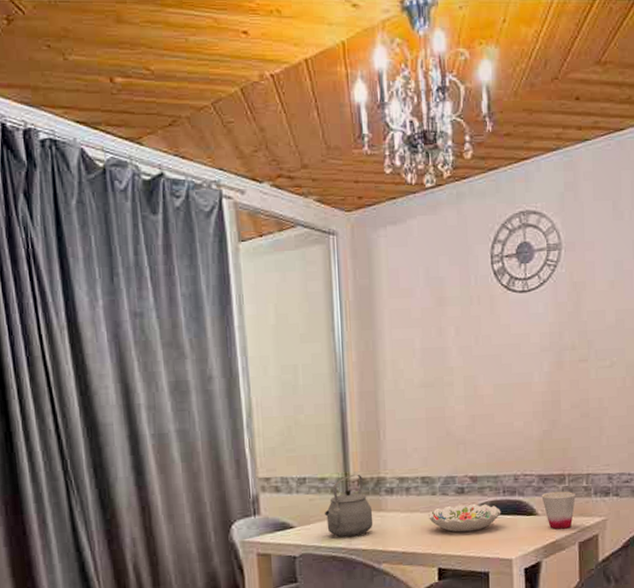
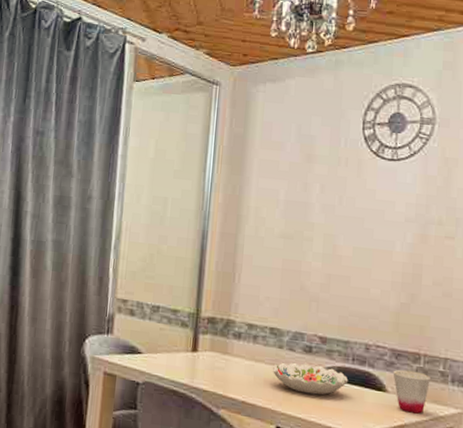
tea kettle: present [324,474,373,538] -> none [171,311,218,375]

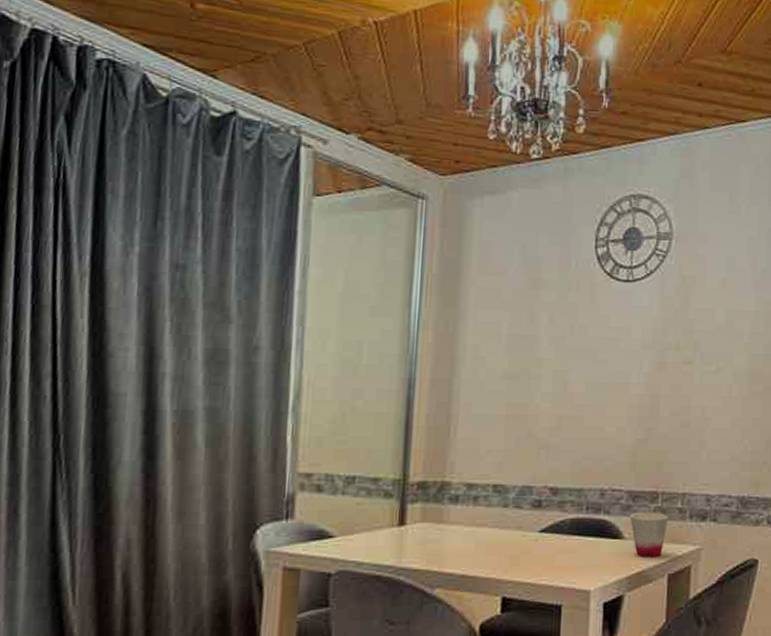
decorative bowl: present [273,362,348,395] -> none [497,519,582,554]

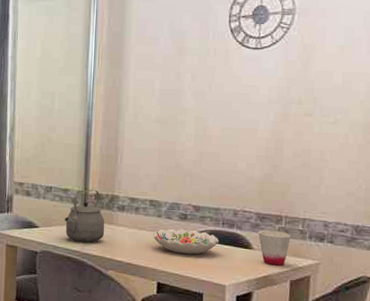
tea kettle: none [372,476,431,553] -> present [64,189,105,243]
decorative bowl: none [497,519,582,554] -> present [153,228,219,255]

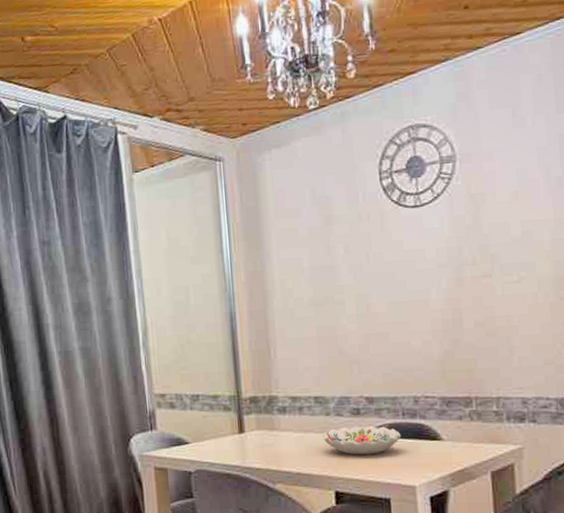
tea kettle: present [64,189,105,243] -> none [217,392,267,455]
cup: present [258,230,291,266] -> none [445,415,485,457]

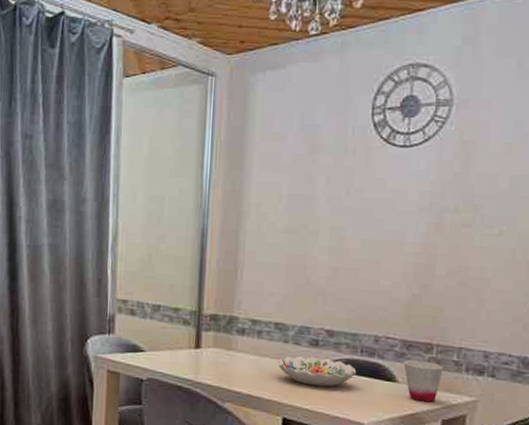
cup: none [445,415,485,457] -> present [403,360,443,403]

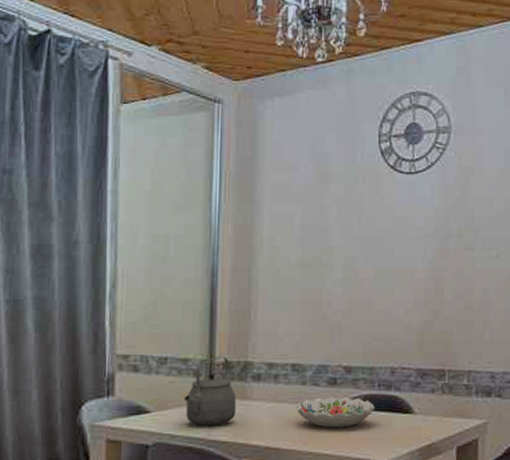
tea kettle: none [174,309,222,371] -> present [183,356,237,427]
cup: present [403,360,443,403] -> none [419,388,455,431]

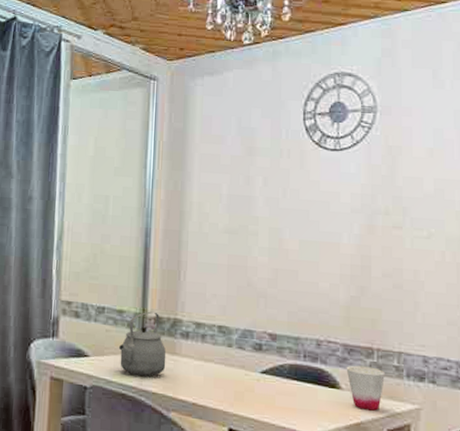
decorative bowl: present [297,395,375,428] -> none [223,361,301,394]
cup: none [419,388,455,431] -> present [346,365,385,411]

